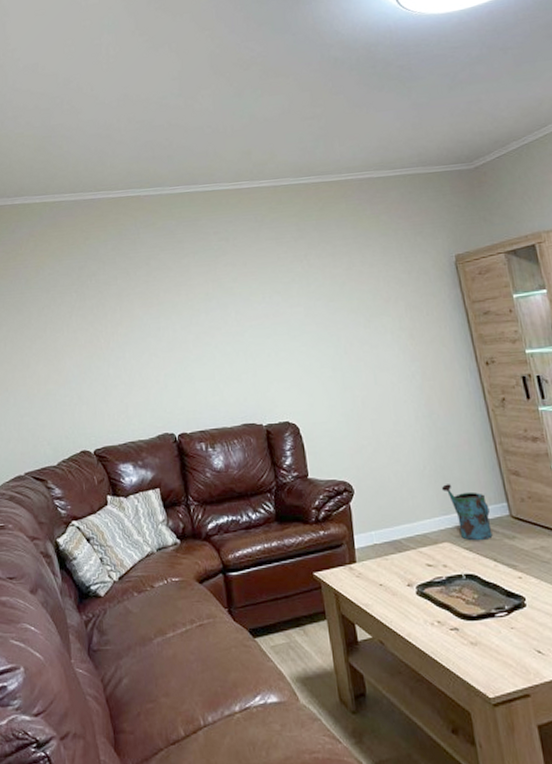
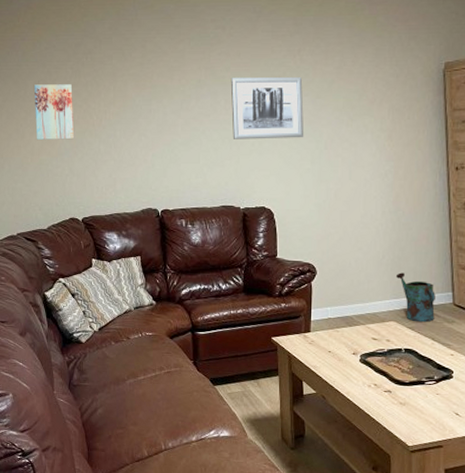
wall art: none [39,308,81,369] -> present [34,84,74,140]
wall art: none [239,282,322,351] -> present [230,77,304,139]

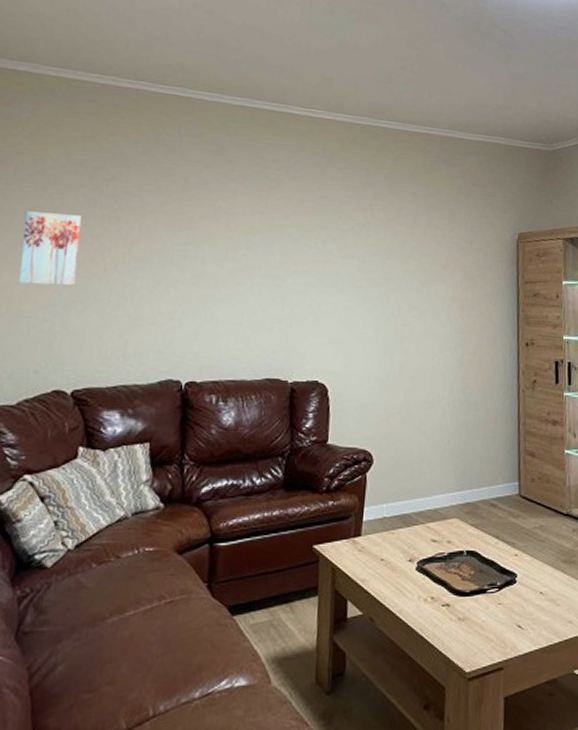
wall art: present [230,77,304,139] -> none [286,227,372,302]
watering can: present [395,272,435,322] -> none [460,460,502,517]

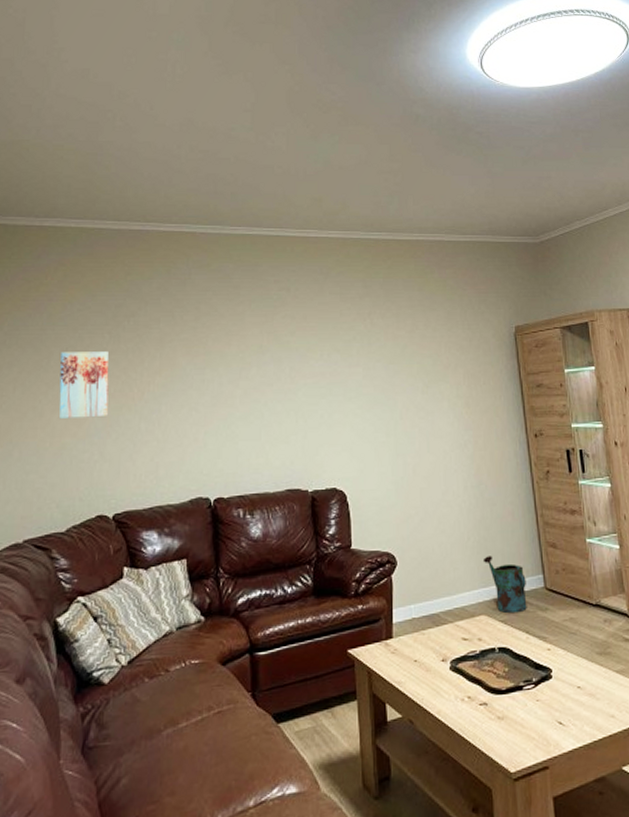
watering can: none [460,460,502,517] -> present [483,556,527,613]

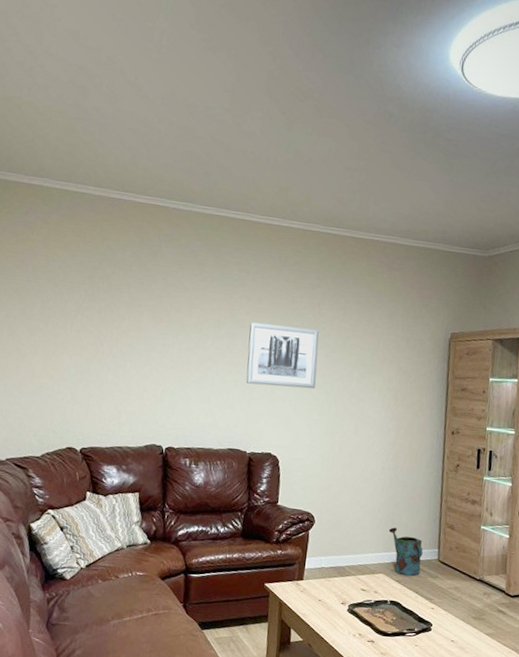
wall art: present [58,351,109,419] -> none [39,303,84,366]
wall art: none [296,342,378,411] -> present [246,322,319,389]

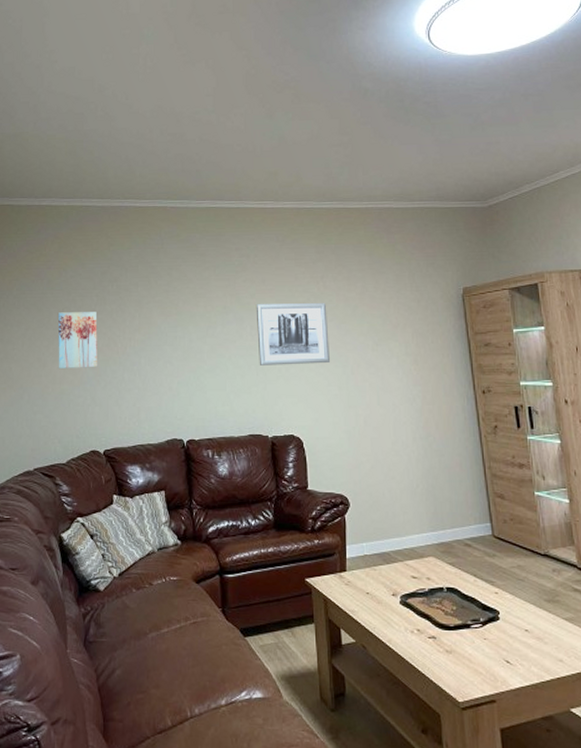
wall art: none [39,303,84,366] -> present [58,312,98,368]
watering can: present [388,527,423,576] -> none [431,503,475,556]

